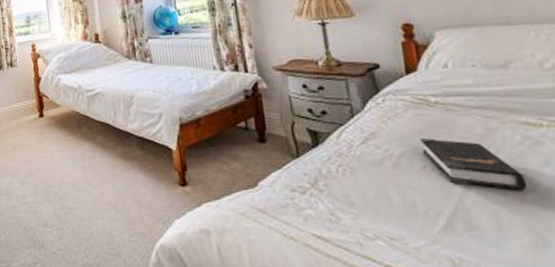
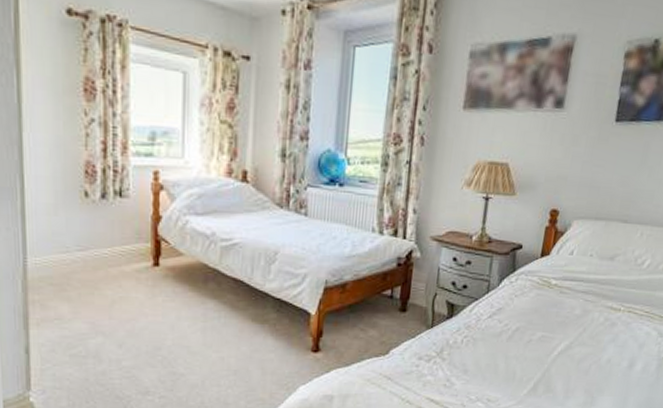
hardback book: present [419,138,526,191] -> none [533,316,596,362]

